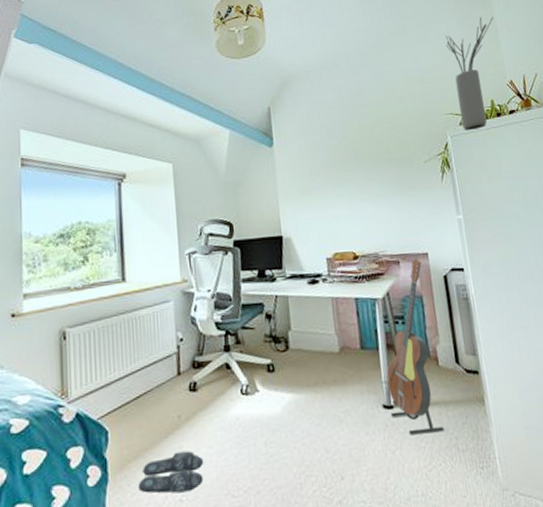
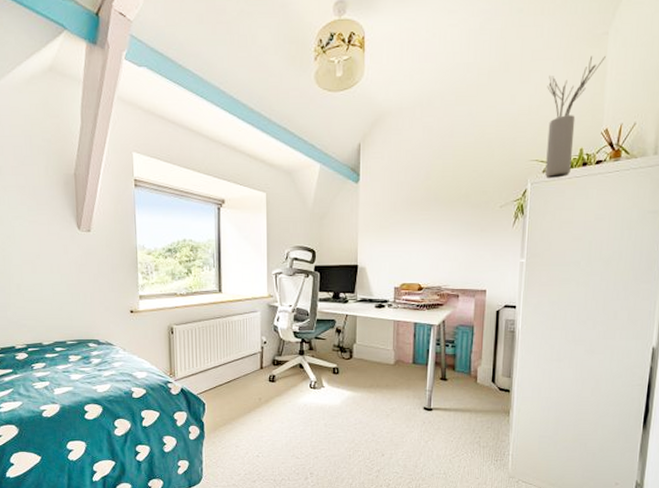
slippers: present [139,450,204,493] -> none [227,423,277,451]
guitar: present [386,259,445,436] -> none [430,295,480,432]

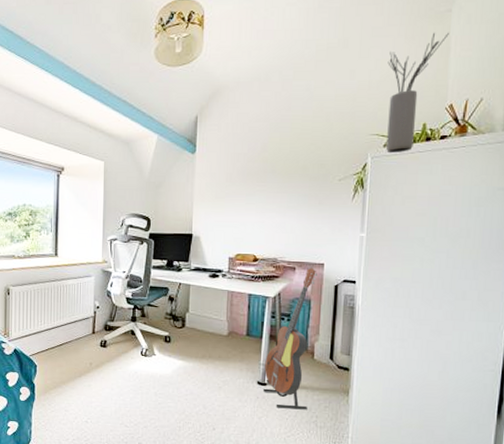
guitar: none [430,295,480,432] -> present [264,268,317,410]

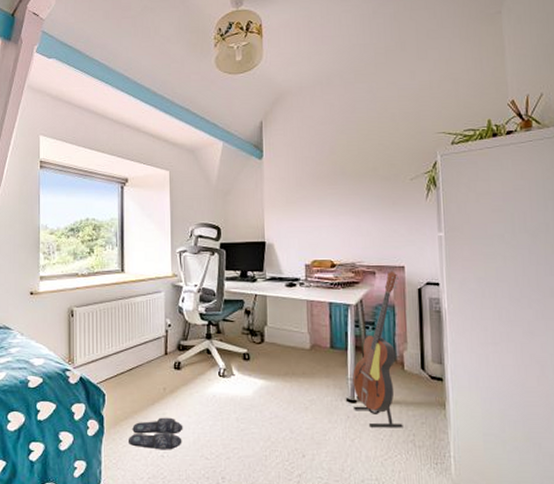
slippers: none [57,388,106,417] -> present [129,417,183,450]
vase: present [386,32,449,154] -> none [446,32,502,151]

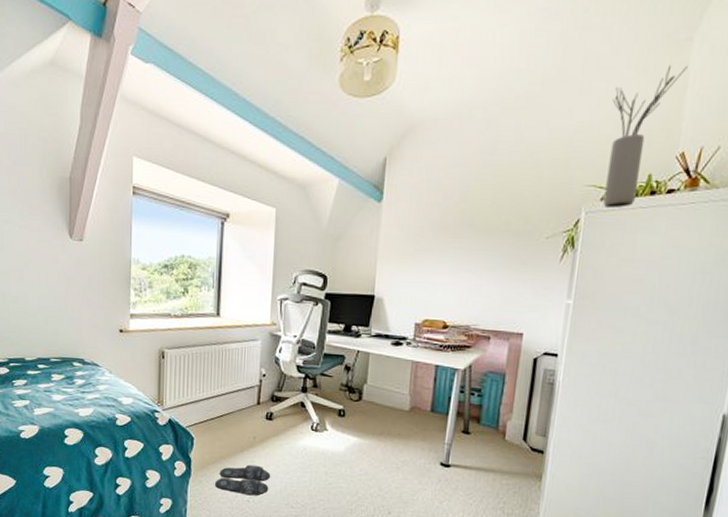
guitar: present [352,272,403,428] -> none [447,338,515,495]
vase: none [446,32,502,151] -> present [603,65,688,209]

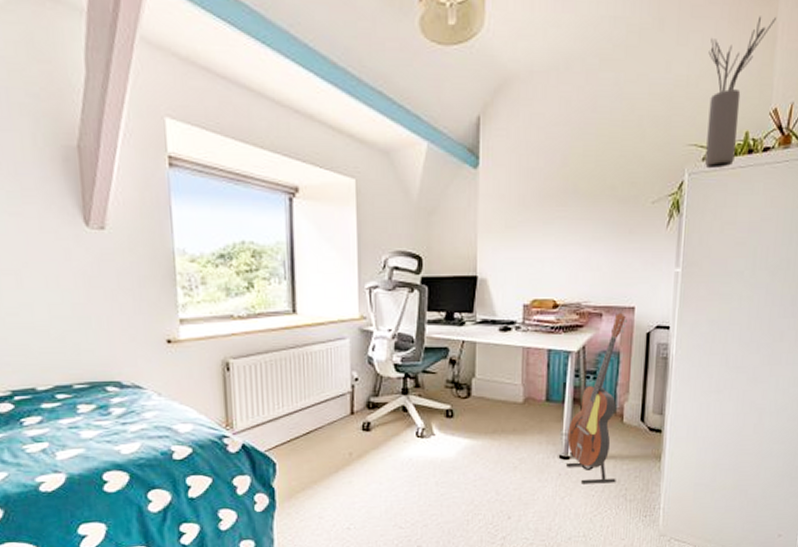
slippers: present [215,464,271,496] -> none [307,485,373,522]
guitar: none [447,338,515,495] -> present [566,313,627,484]

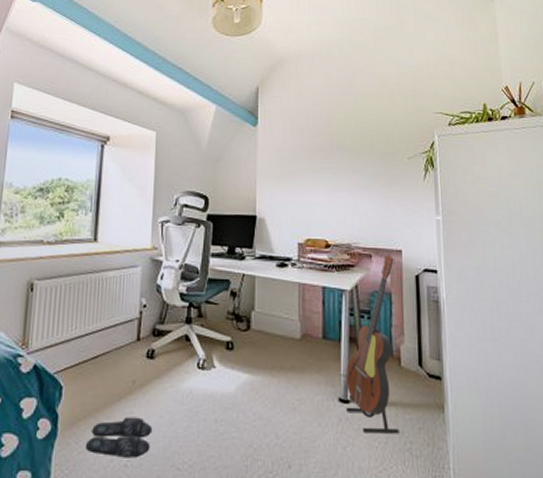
slippers: none [307,485,373,522] -> present [86,416,153,458]
vase: present [705,16,776,169] -> none [442,19,495,133]

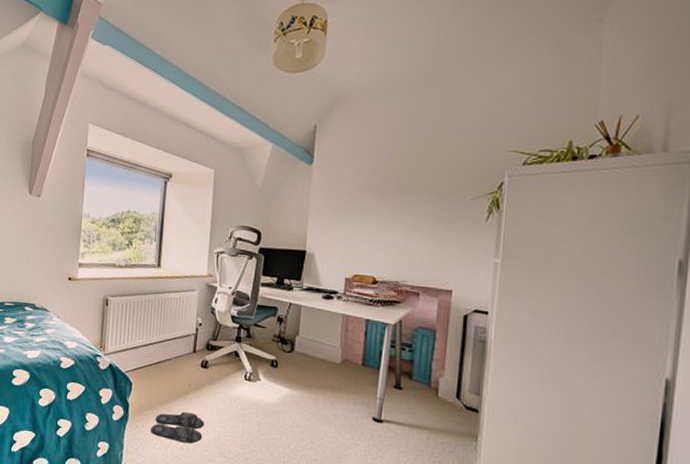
guitar: present [346,255,399,434] -> none [379,294,444,454]

